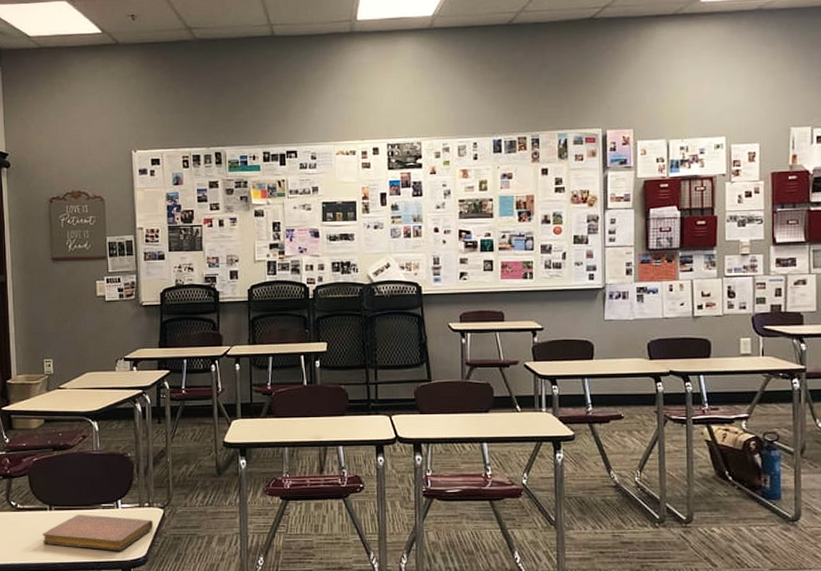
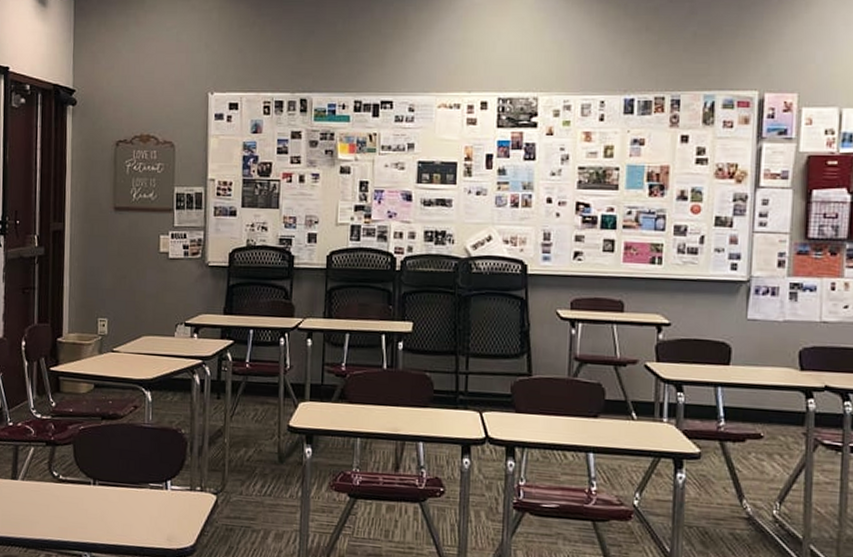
notebook: present [43,514,153,551] -> none [84,492,204,538]

